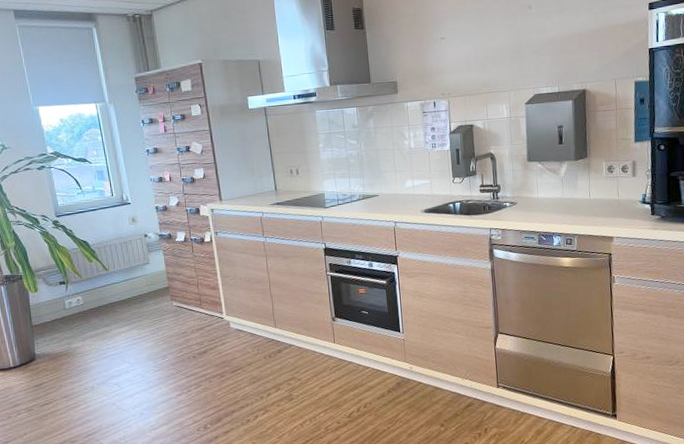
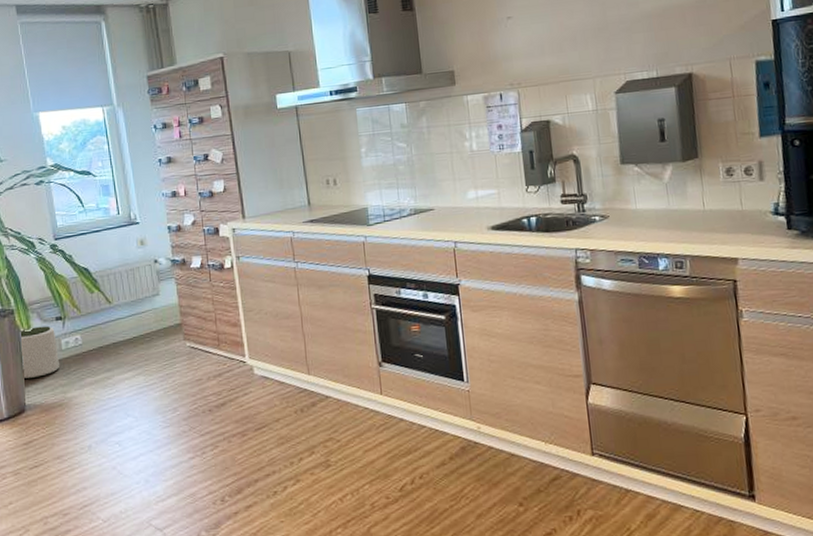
plant pot: none [27,289,64,334] -> present [19,326,59,380]

